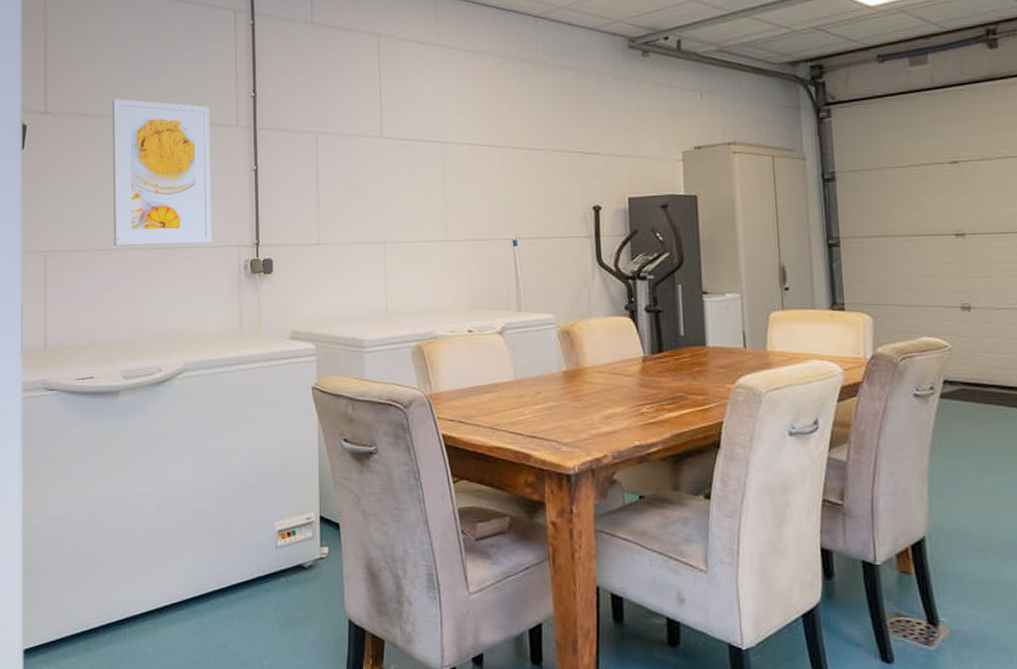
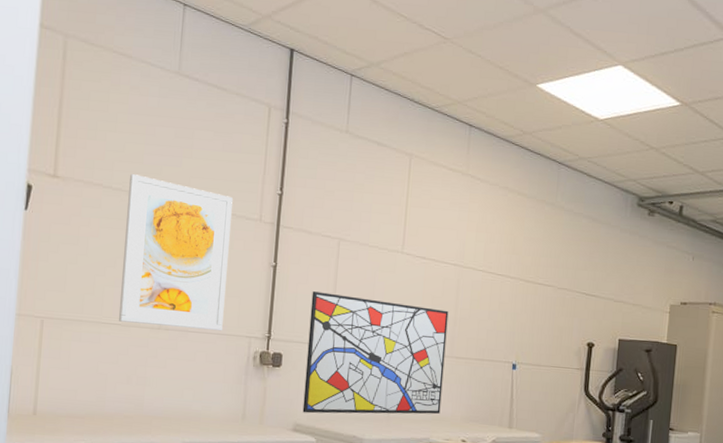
wall art: none [295,189,441,319] -> present [302,291,449,415]

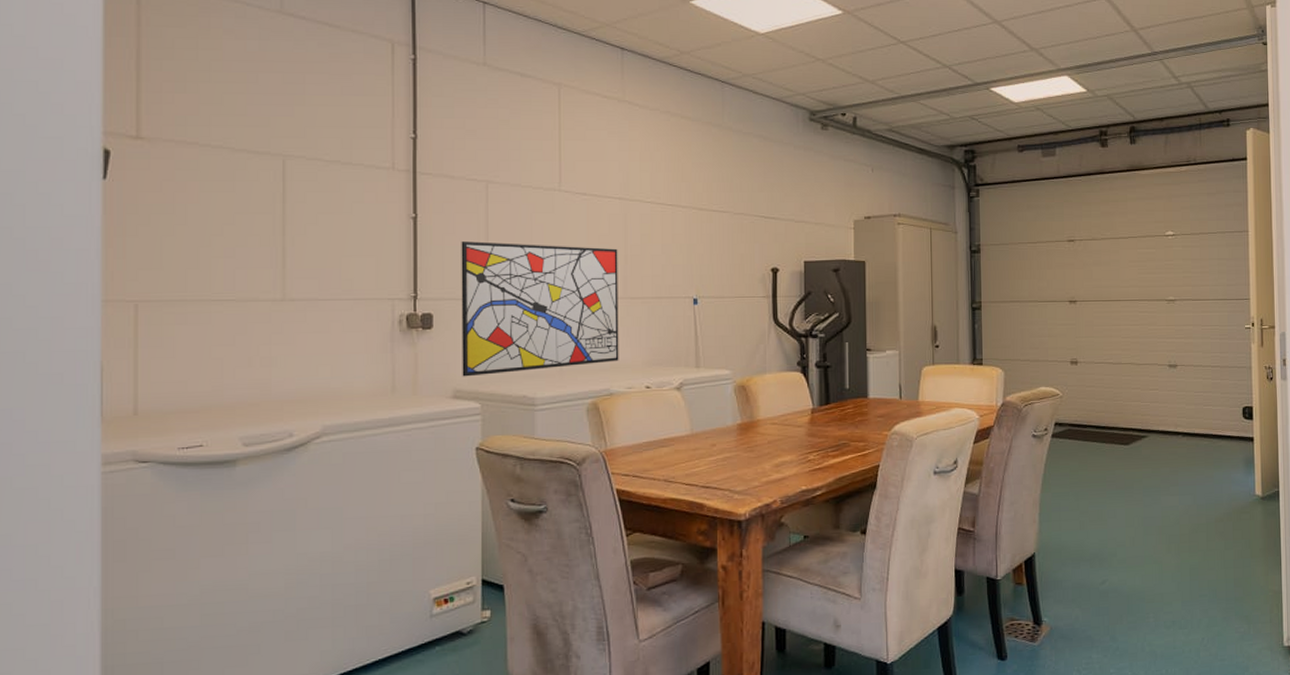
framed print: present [118,174,233,331] -> none [231,128,359,297]

